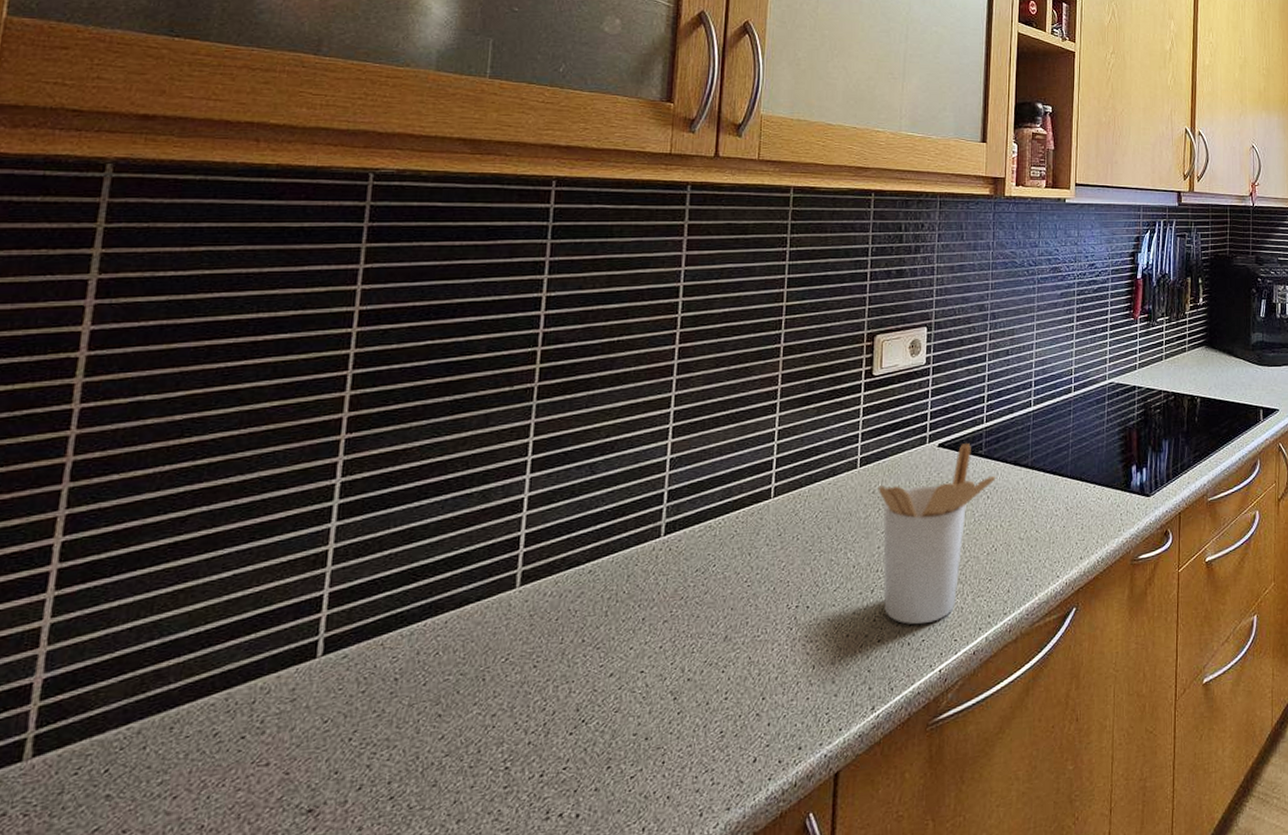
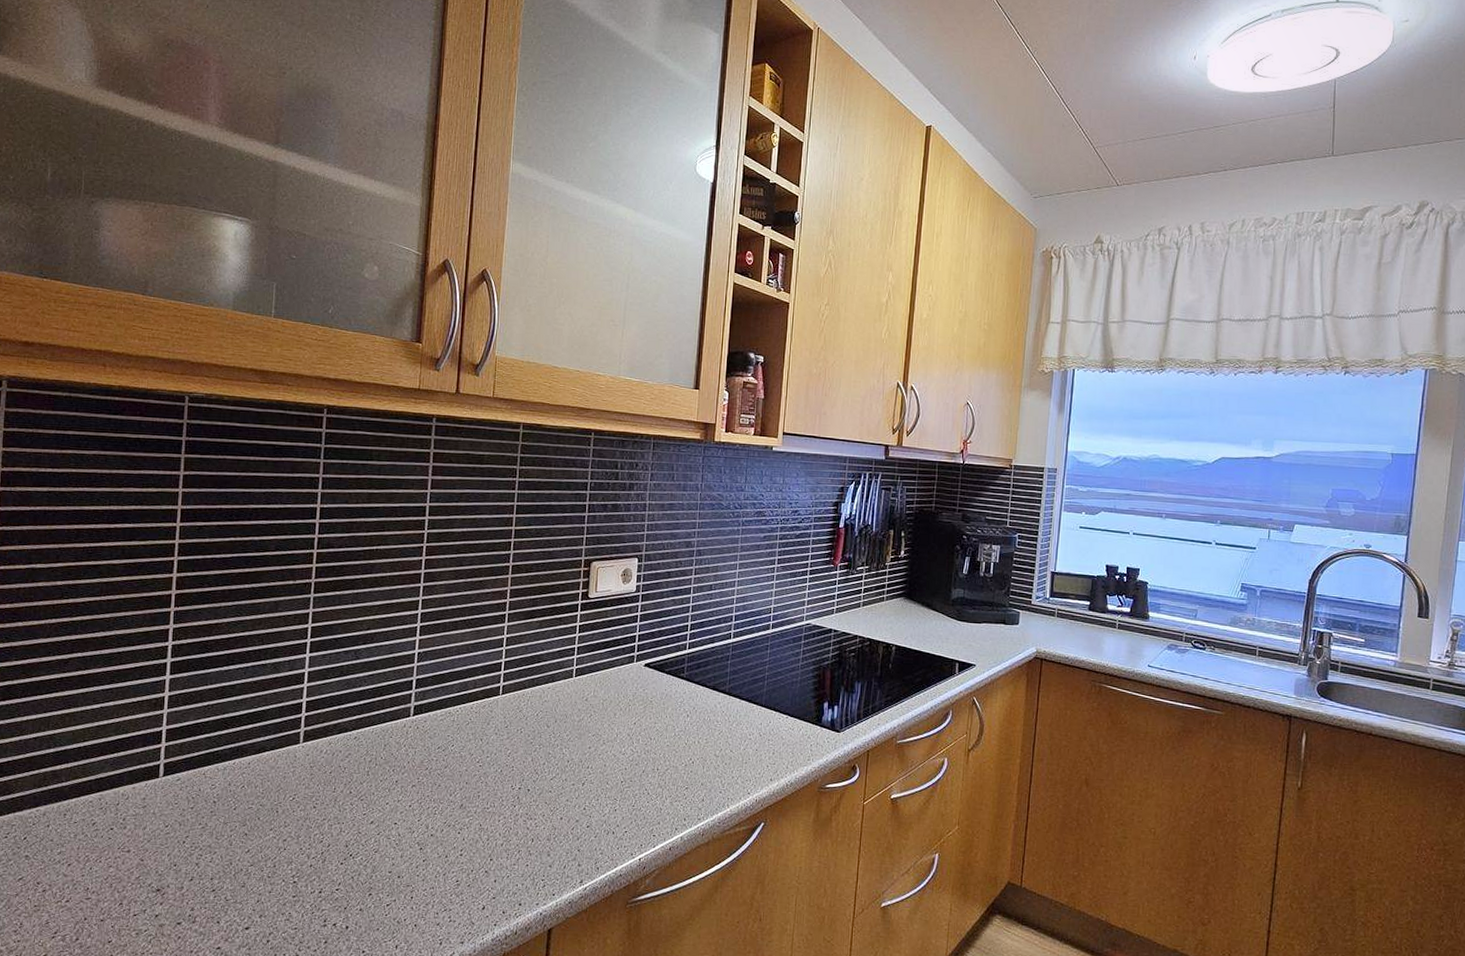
utensil holder: present [878,443,996,625] -> none [590,666,696,818]

